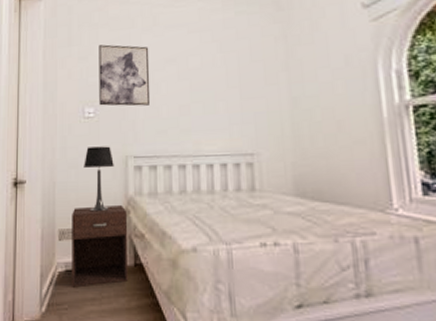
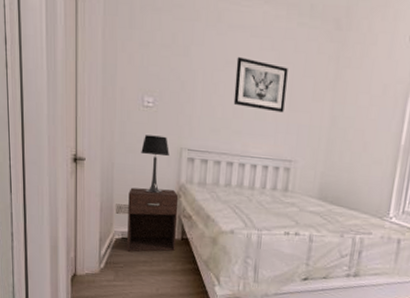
wall art: present [99,44,151,106] -> none [159,33,211,104]
wall art: none [177,53,235,103] -> present [233,56,288,113]

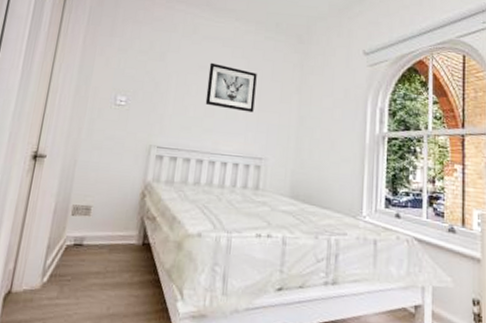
nightstand: present [127,187,179,252] -> none [78,186,144,261]
table lamp: present [141,135,169,194] -> none [107,132,138,193]

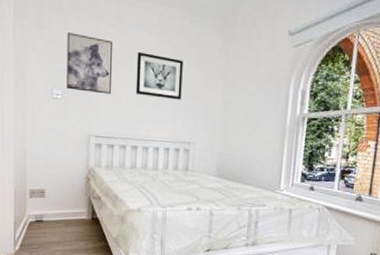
wall art: none [132,41,186,103] -> present [67,33,113,94]

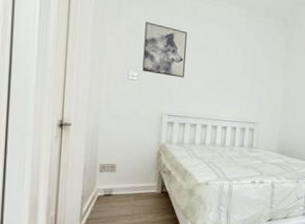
wall art: present [135,51,183,100] -> none [207,42,250,86]

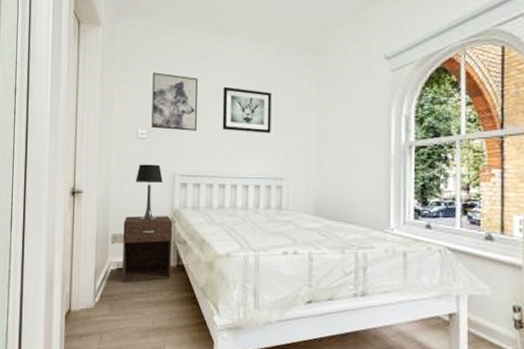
nightstand: none [109,148,159,207] -> present [122,215,173,283]
table lamp: none [125,103,151,153] -> present [136,164,163,221]
wall art: none [207,42,250,86] -> present [222,86,272,133]

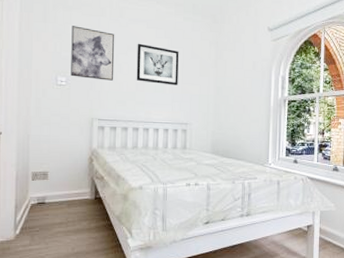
nightstand: present [122,215,173,283] -> none [43,155,91,215]
table lamp: present [136,164,163,221] -> none [55,109,82,160]

